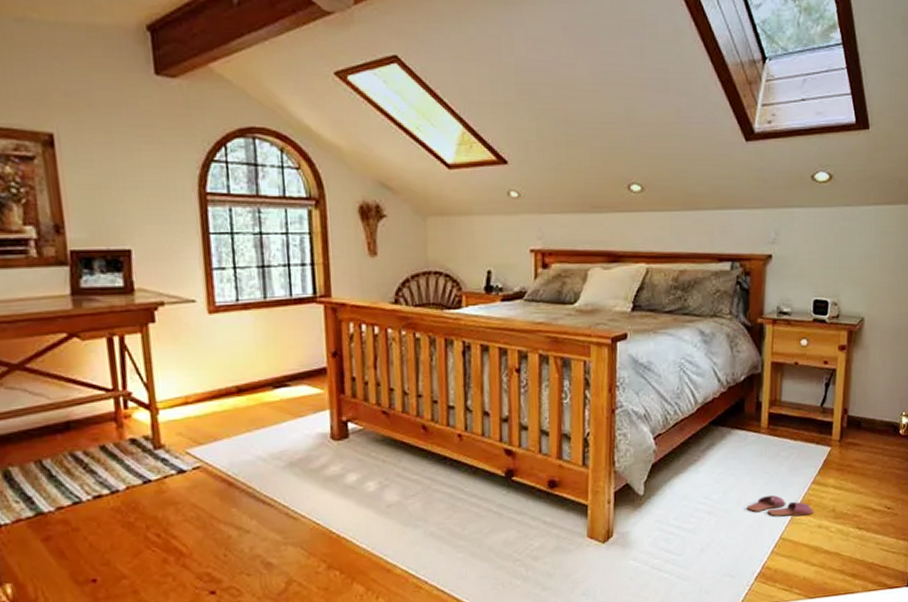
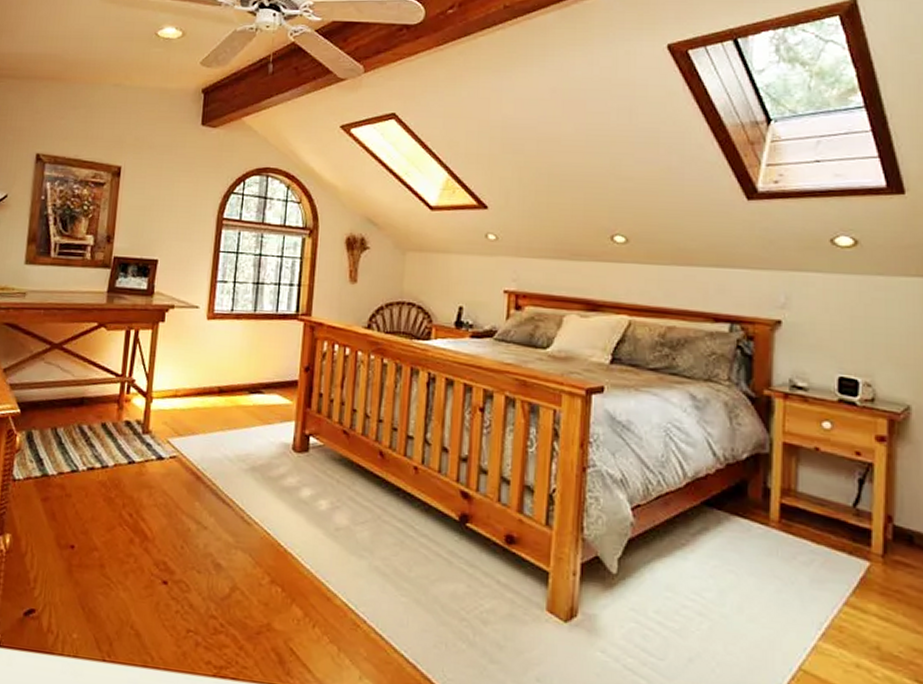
slippers: present [747,495,814,517] -> none [752,608,848,647]

